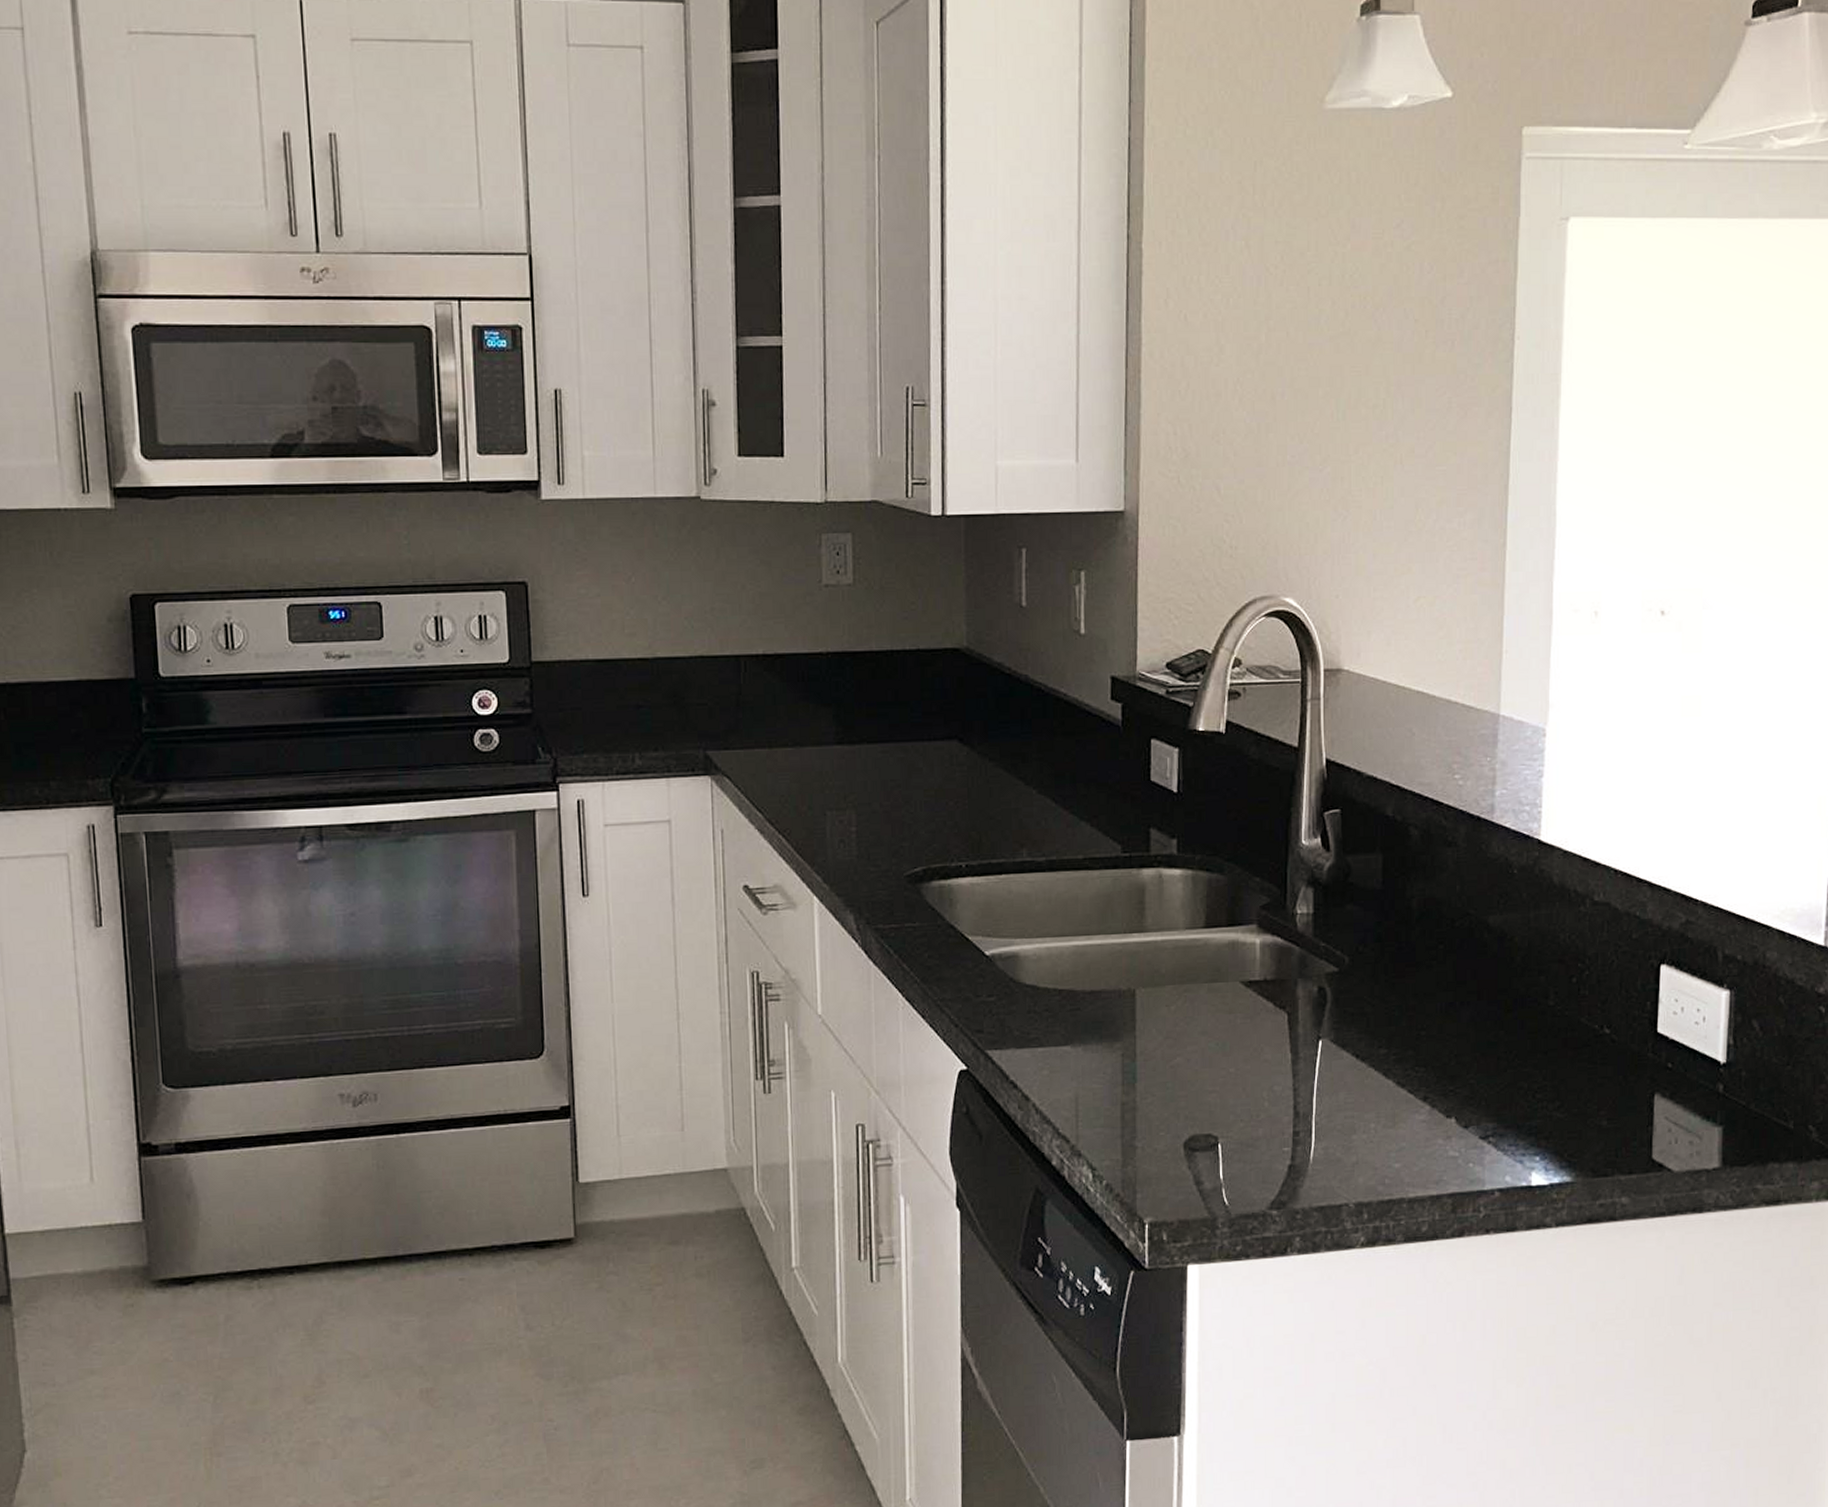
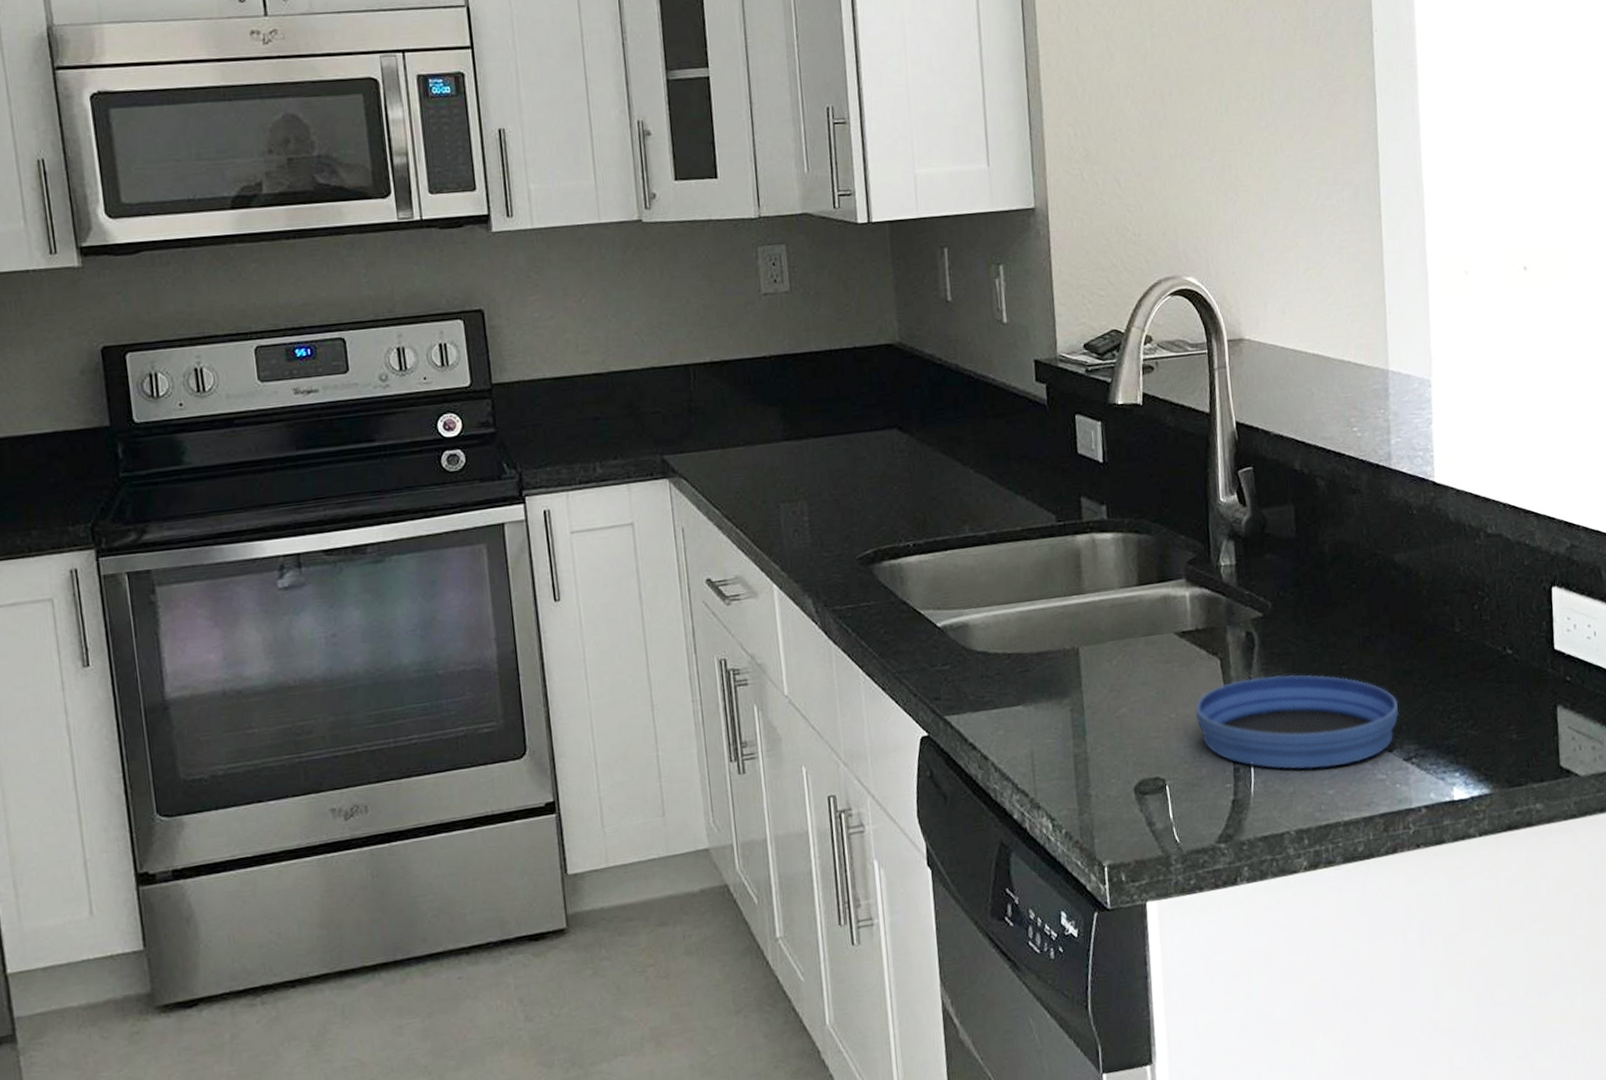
bowl: none [1257,1035,1479,1140] -> present [1196,675,1399,769]

